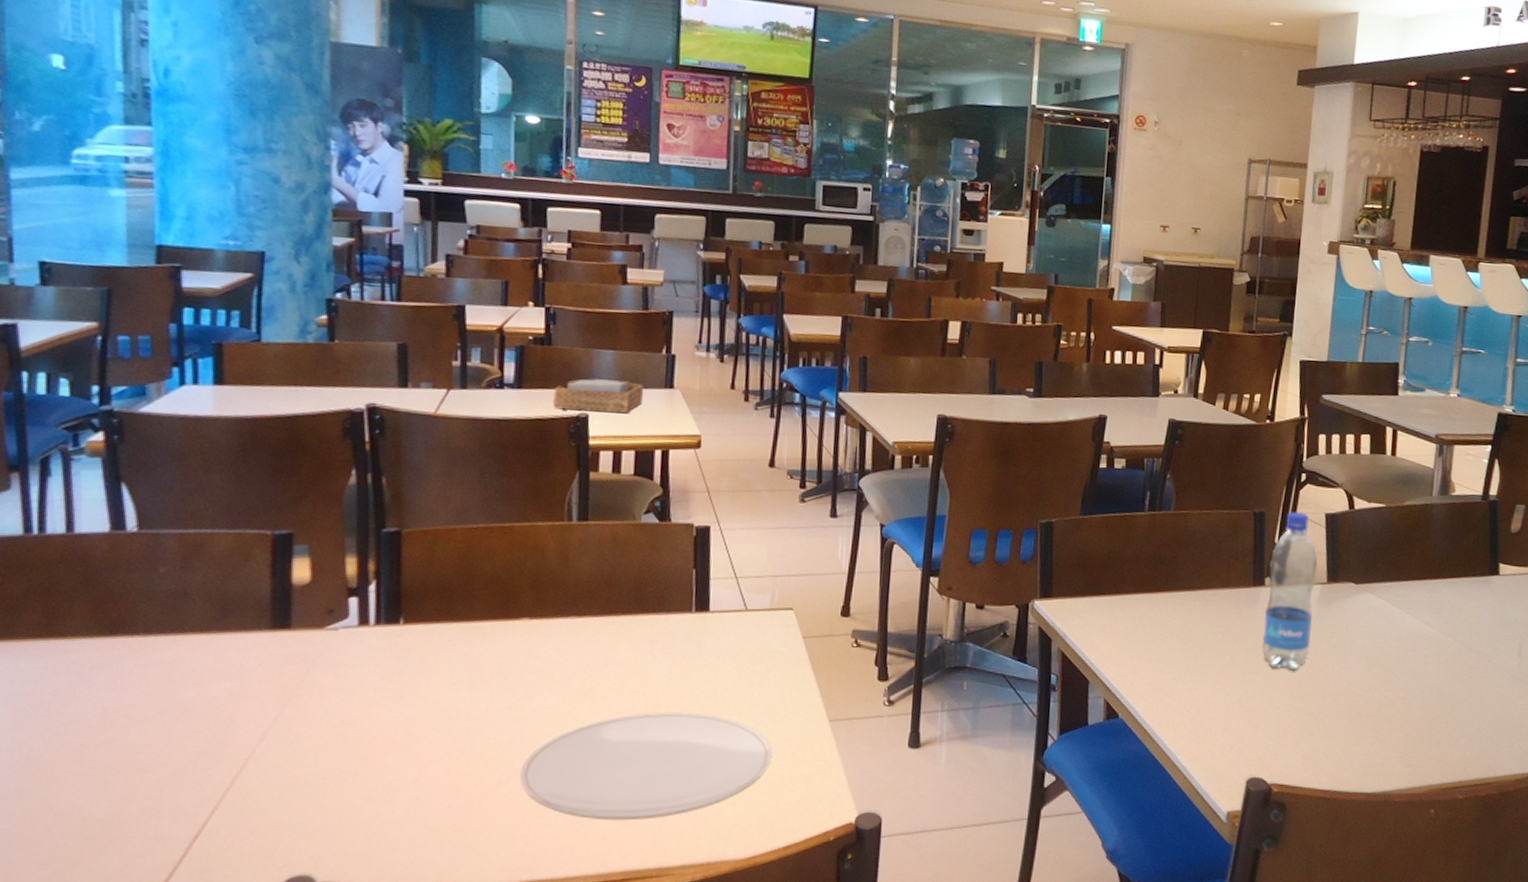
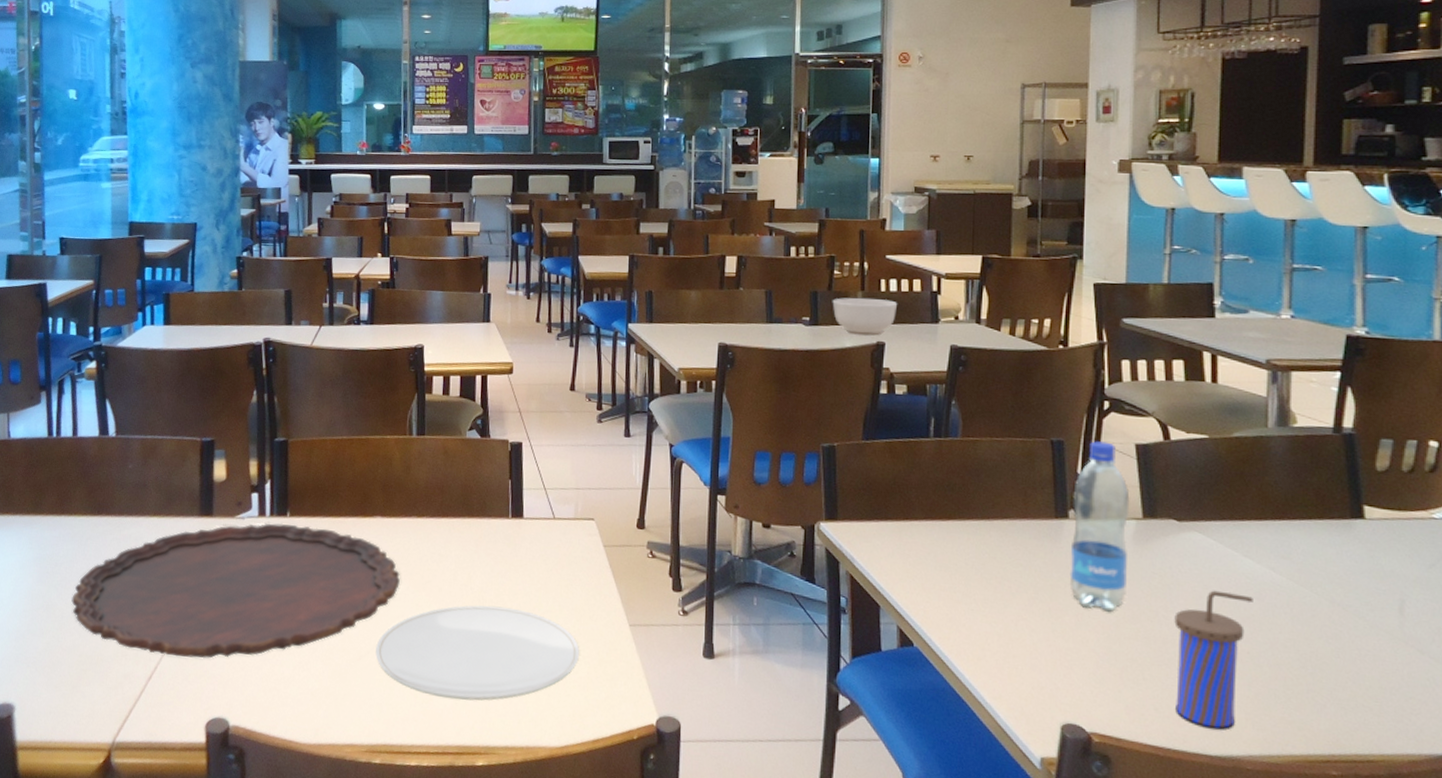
tray: none [68,632,553,807] -> present [71,523,400,659]
napkin holder: present [553,379,644,414] -> none [397,315,467,345]
bowl: none [1057,369,1122,409] -> present [832,297,898,336]
beverage cup: none [1342,645,1410,771] -> present [1174,590,1253,731]

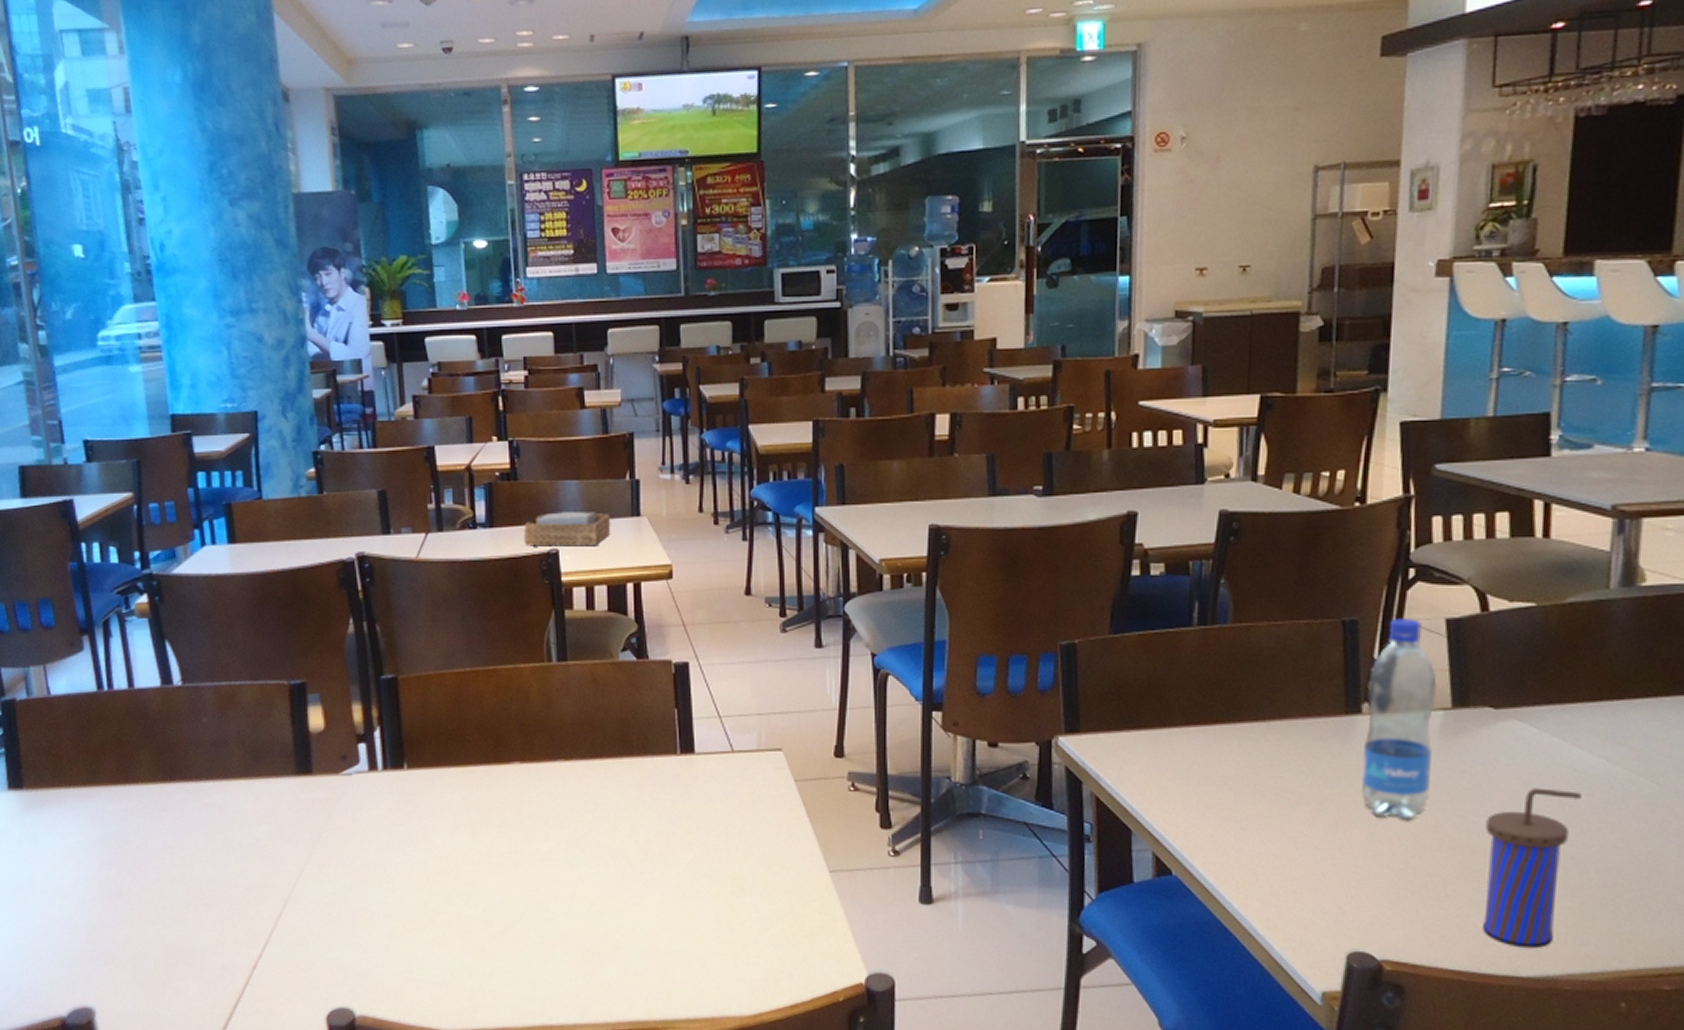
tray: present [71,523,400,659] -> none [149,777,548,942]
plate: present [376,605,580,701] -> none [524,859,771,970]
napkin holder: none [397,315,467,345] -> present [524,512,611,547]
bowl: present [832,297,898,336] -> none [1071,457,1154,504]

